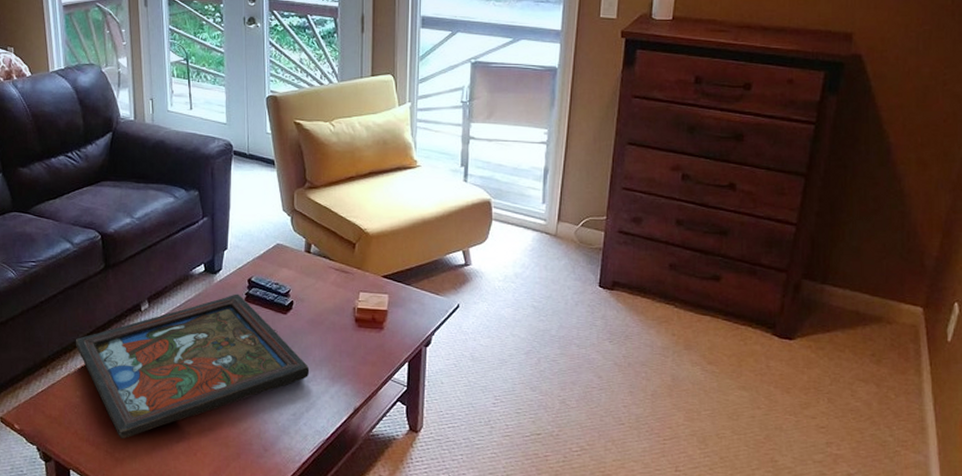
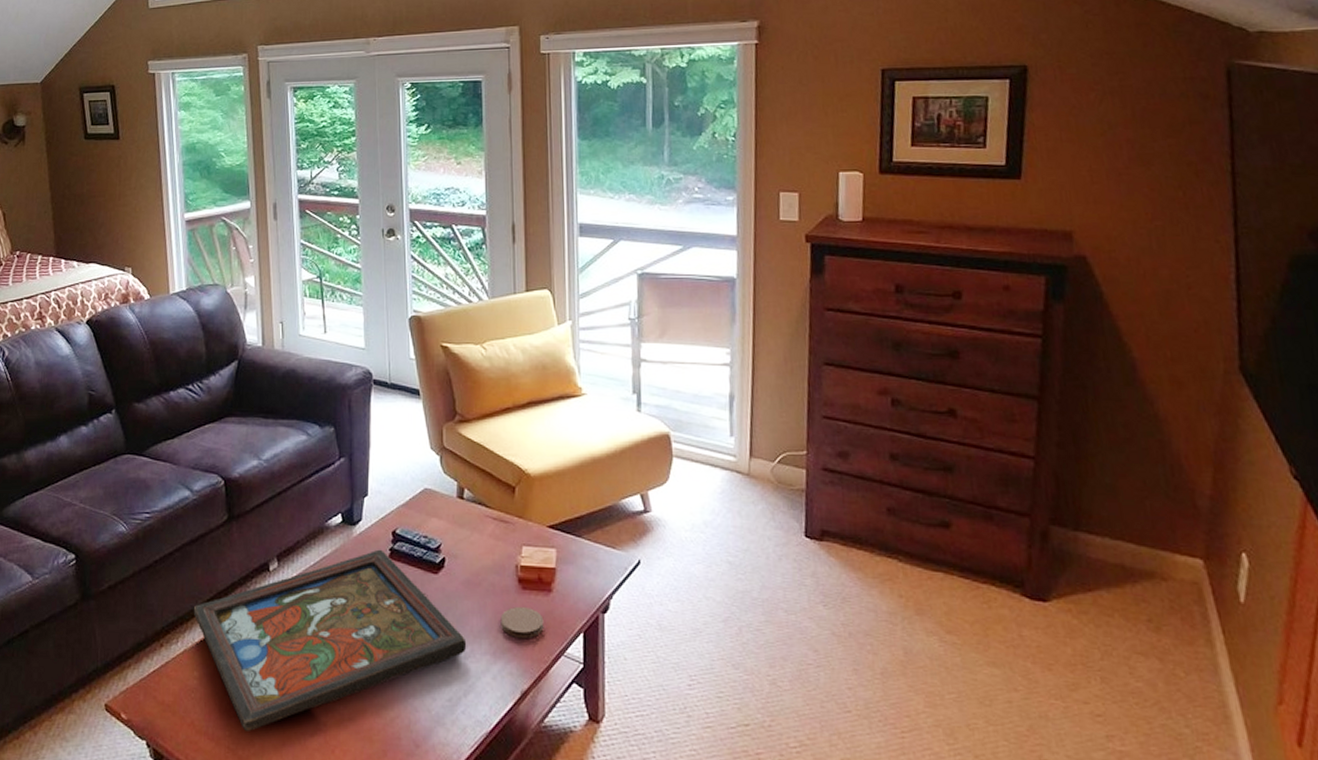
coaster: none [339,340,375,367] -> present [500,606,544,639]

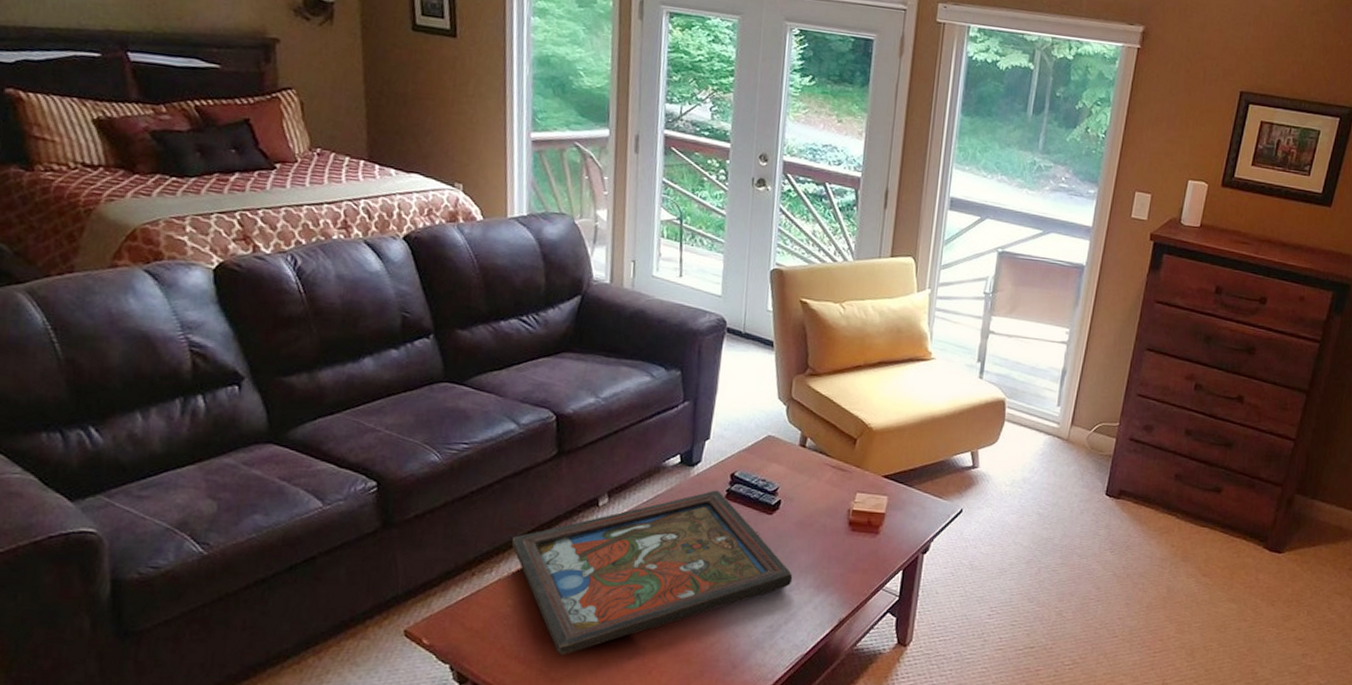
coaster: present [500,606,544,639] -> none [827,545,868,575]

